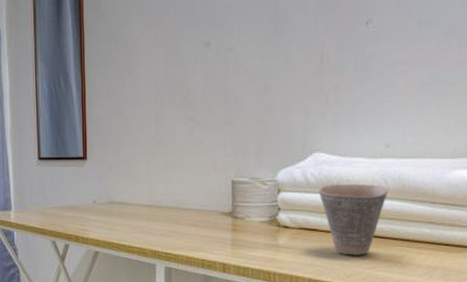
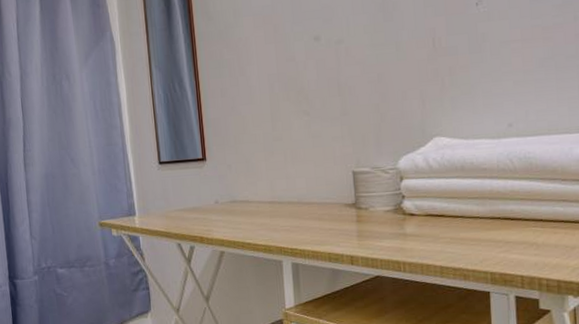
cup: present [318,184,388,255] -> none [442,165,515,240]

